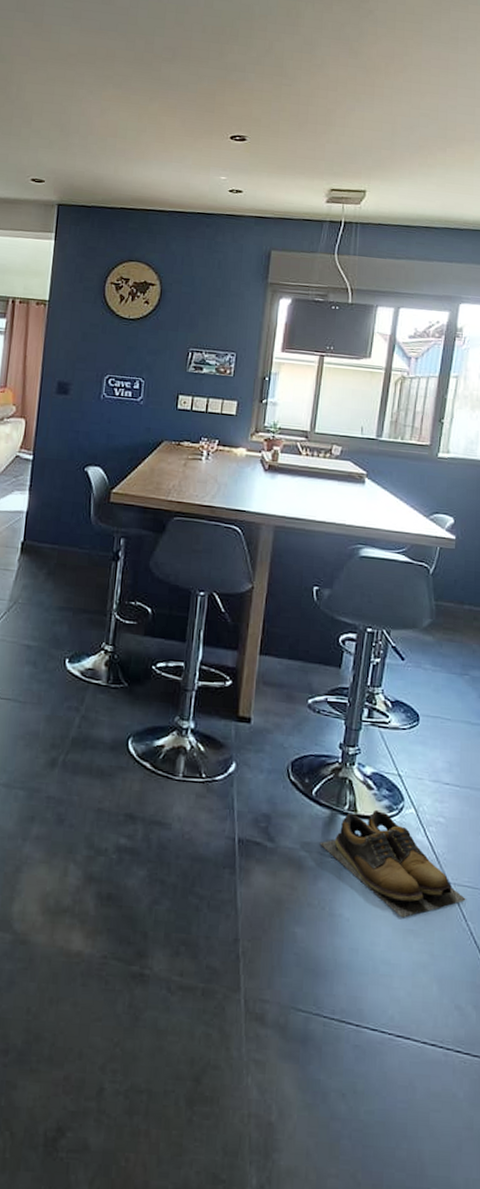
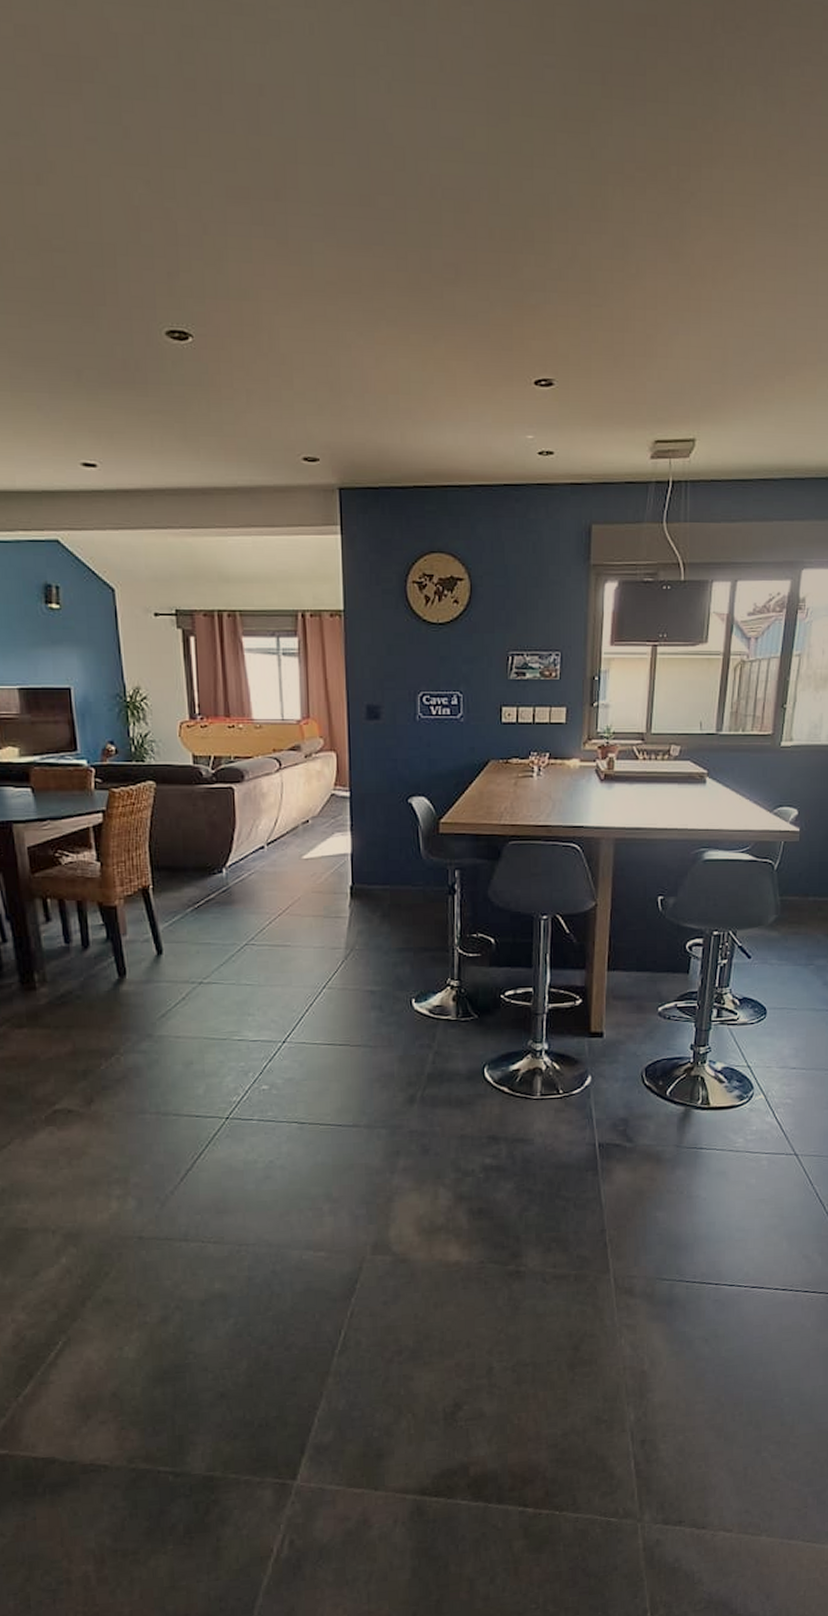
shoes: present [319,809,466,918] -> none [675,1100,812,1191]

